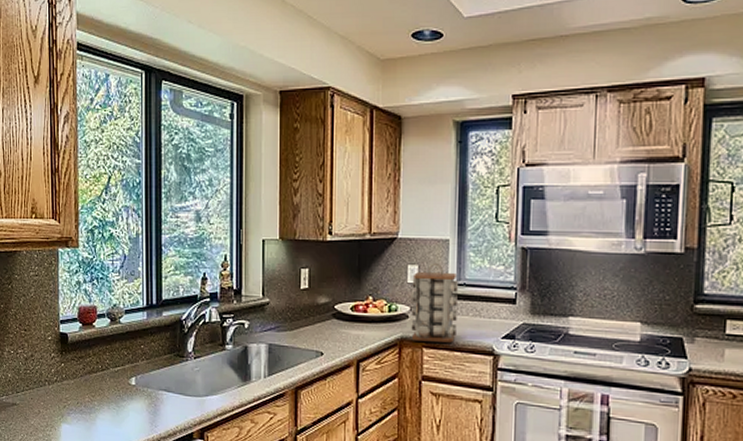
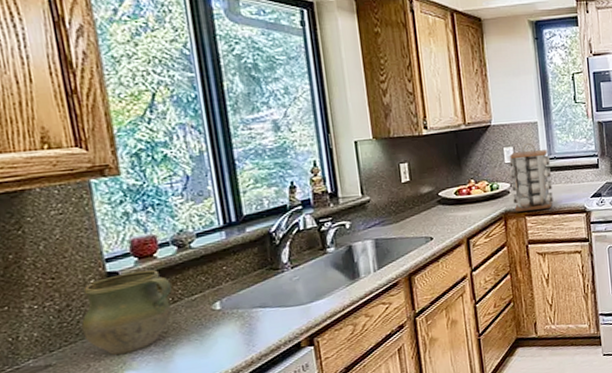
ceramic jug: none [39,335,102,409] -> present [81,270,172,356]

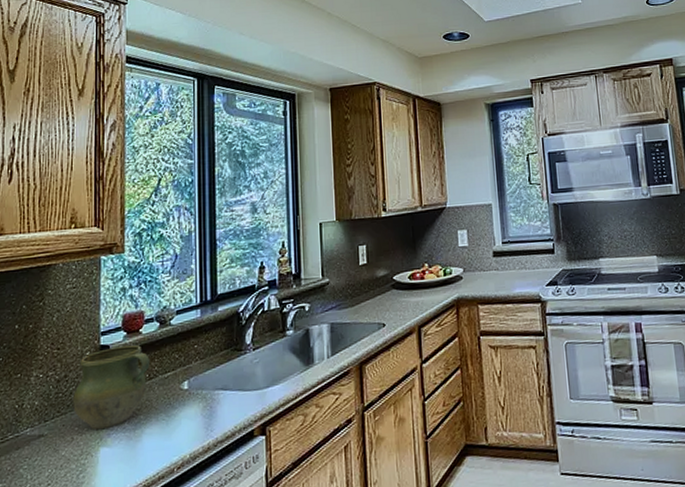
spice rack: present [509,142,553,212] -> none [463,225,507,300]

